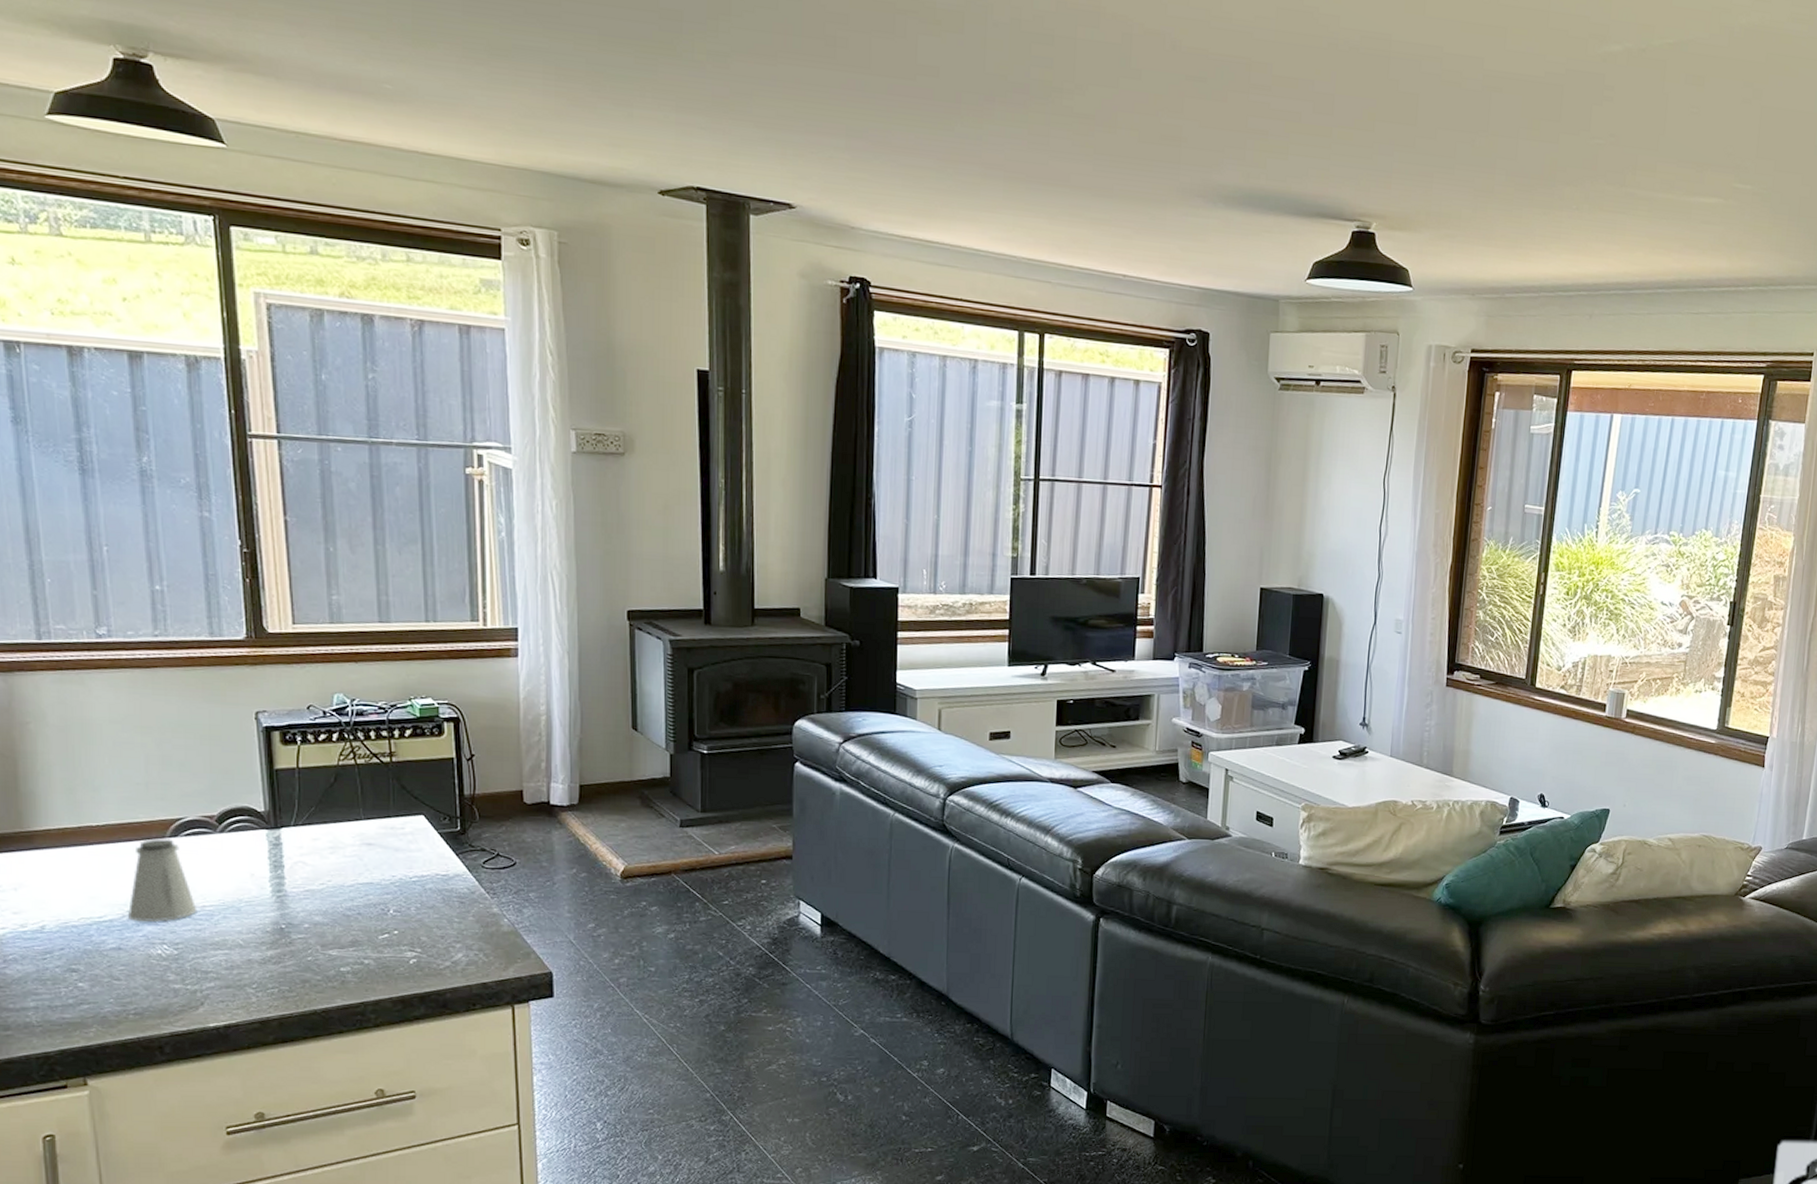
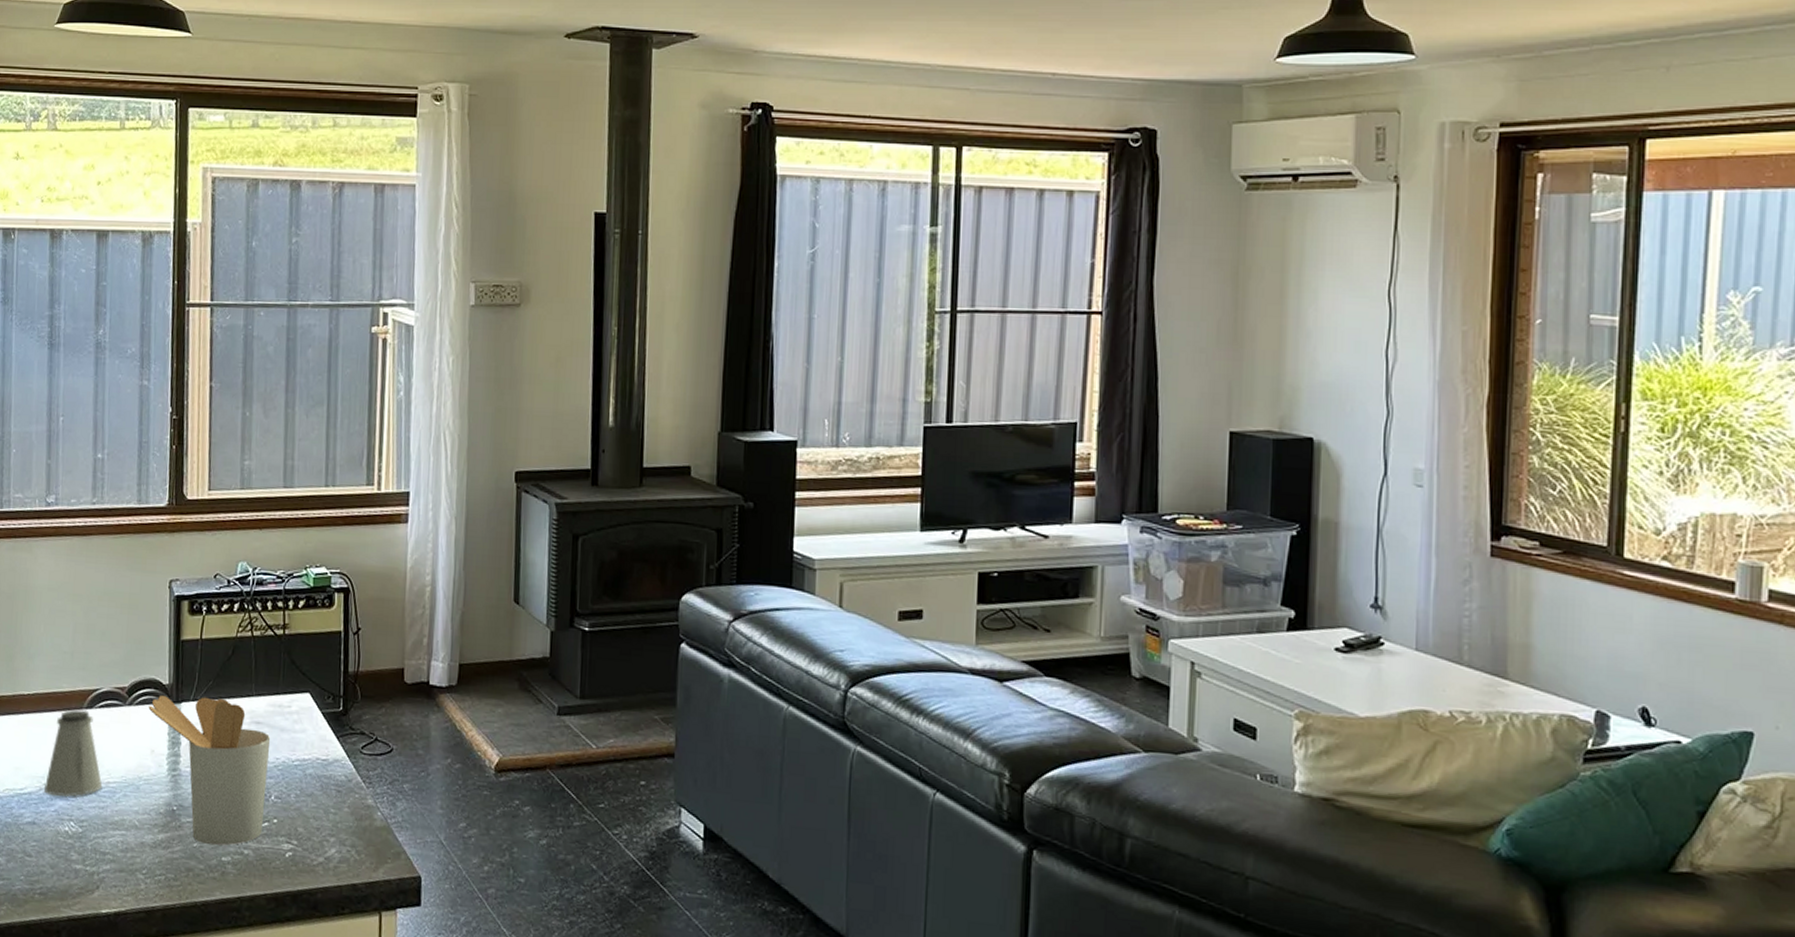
utensil holder: none [243,822,385,958] -> present [148,696,271,846]

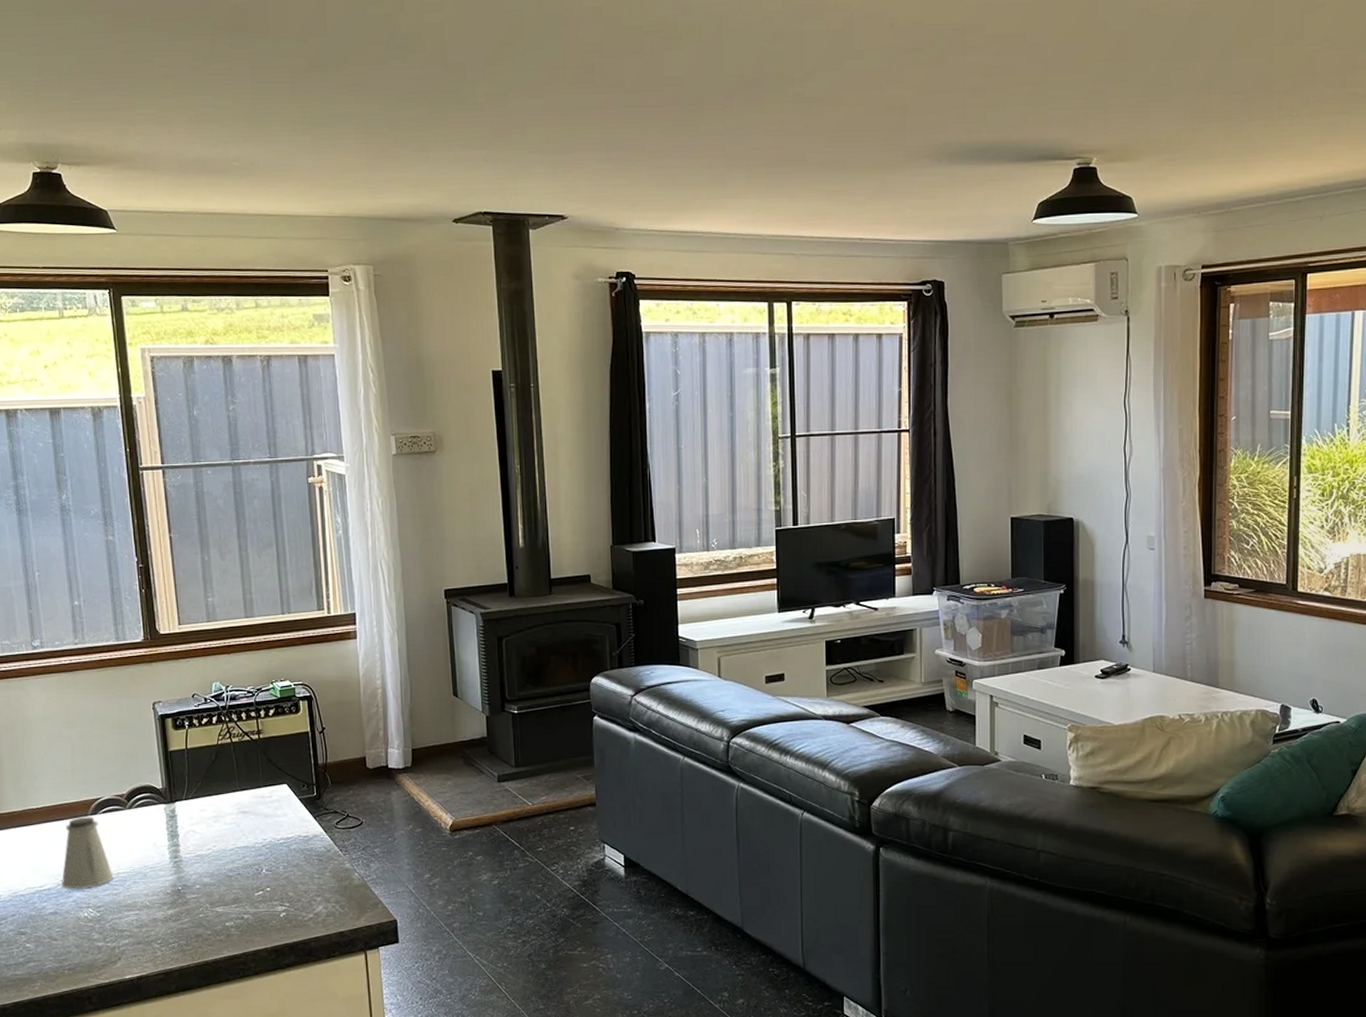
utensil holder: present [148,696,271,846] -> none [146,795,258,915]

